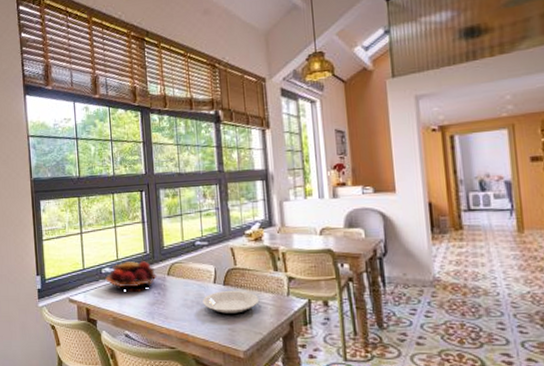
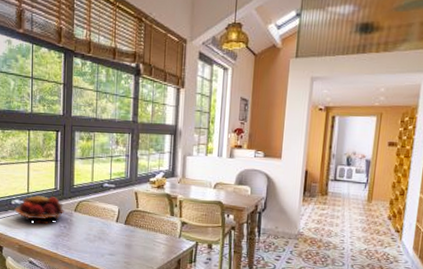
plate: present [202,290,260,316] -> none [104,229,155,251]

